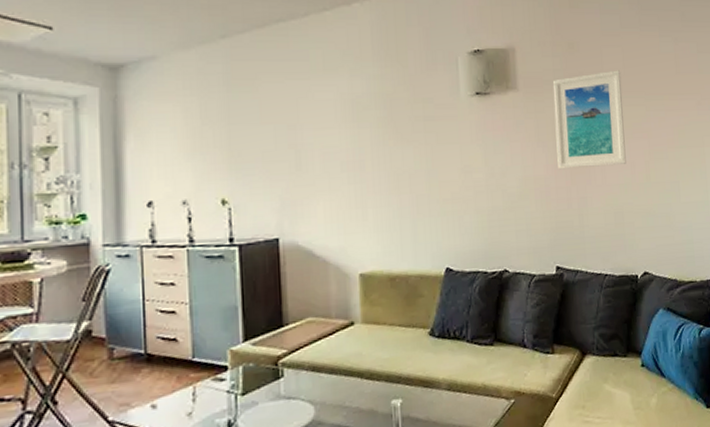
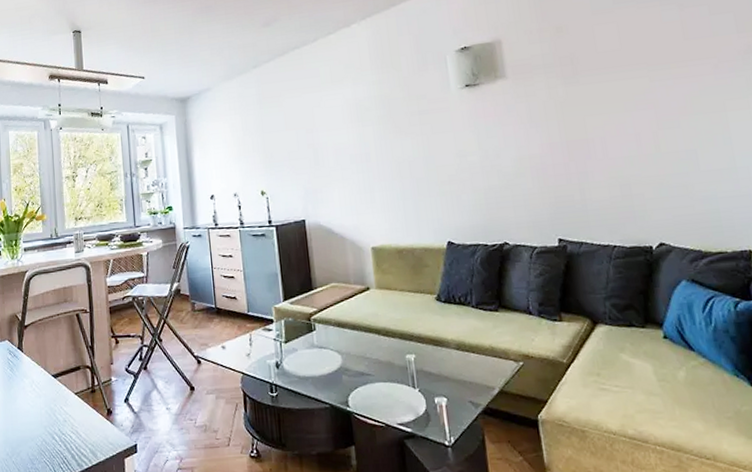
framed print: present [553,70,626,170] -> none [542,45,630,147]

